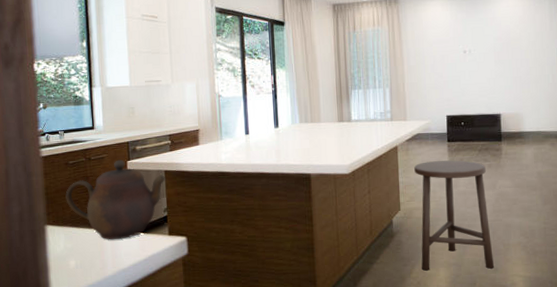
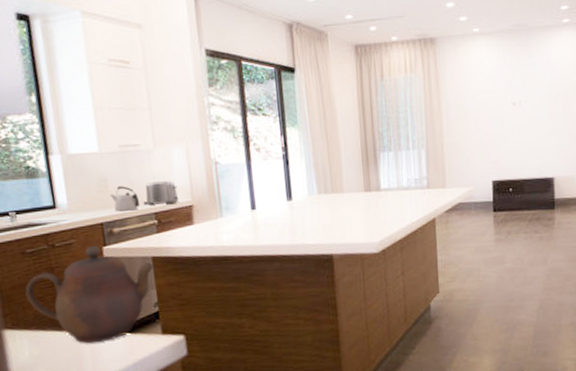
kettle: none [135,113,159,133] -> present [109,186,141,212]
toaster: none [160,109,189,129] -> present [143,181,179,205]
bar stool: present [414,160,495,271] -> none [455,232,545,359]

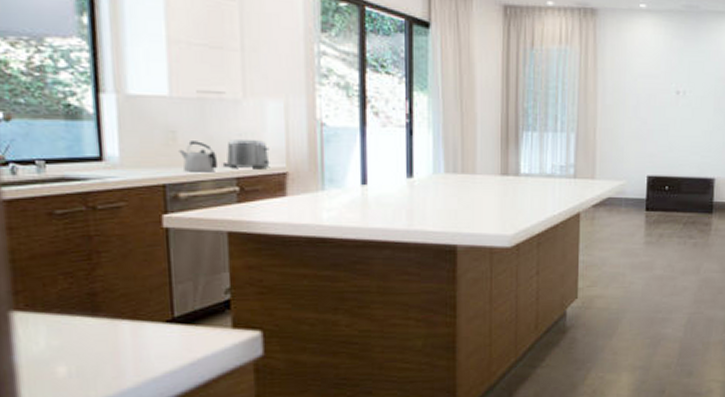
teapot: present [25,245,155,344] -> none [48,211,230,335]

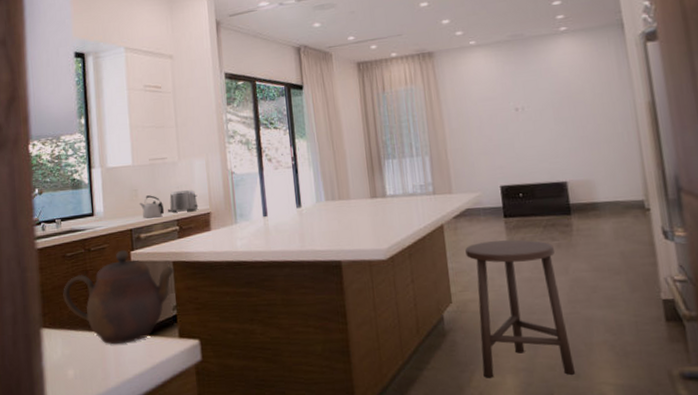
teapot: none [48,211,230,335] -> present [63,250,175,345]
bar stool: none [599,235,690,376] -> present [465,239,576,378]

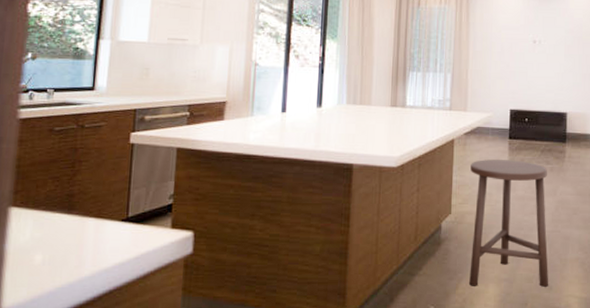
teapot: present [63,250,175,345] -> none [42,130,177,231]
kettle: present [139,195,165,219] -> none [148,76,177,100]
toaster: present [167,190,198,213] -> none [179,76,215,99]

